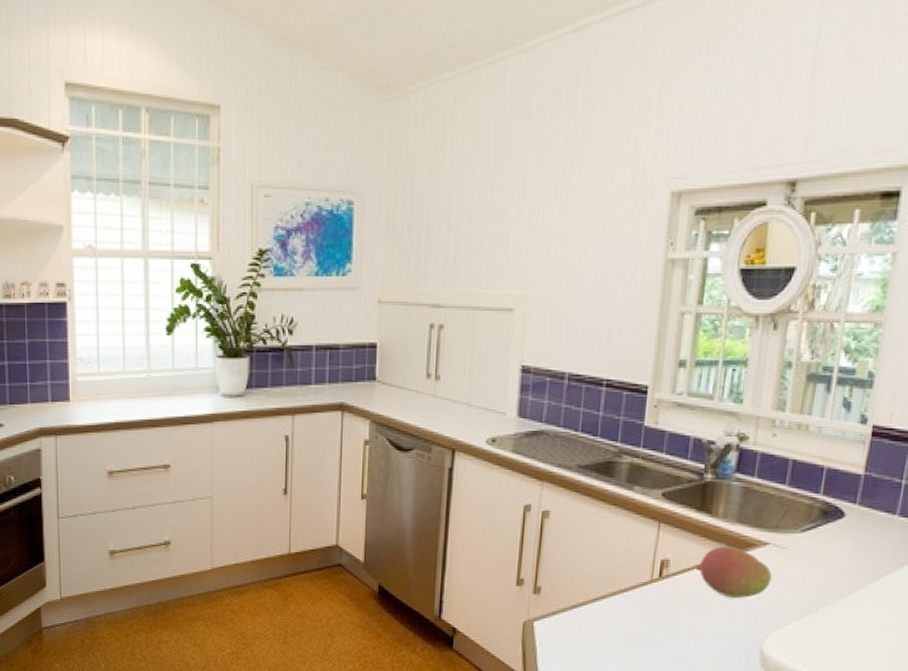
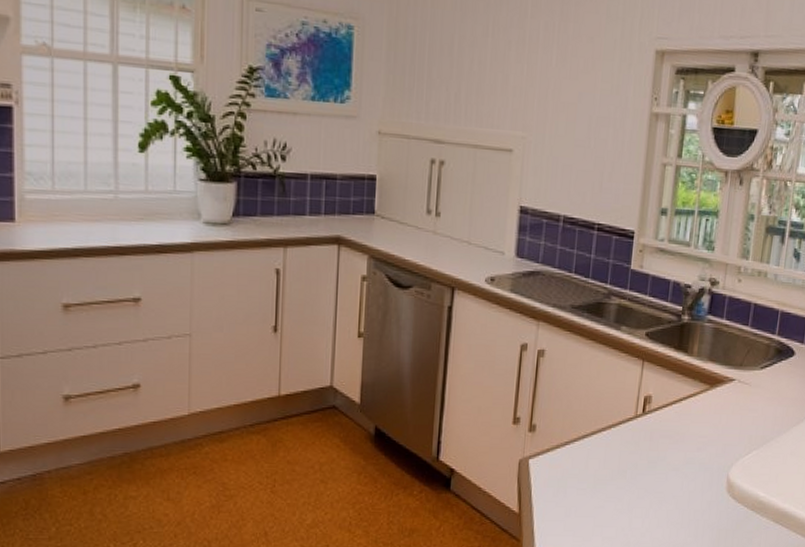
fruit: present [695,545,772,598] -> none [674,382,737,430]

